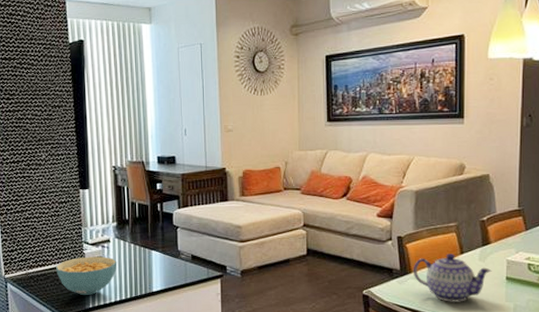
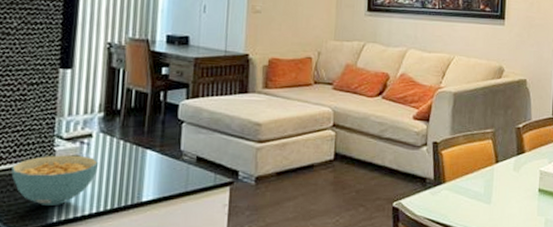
teapot: present [413,254,492,302] -> none [447,162,525,216]

